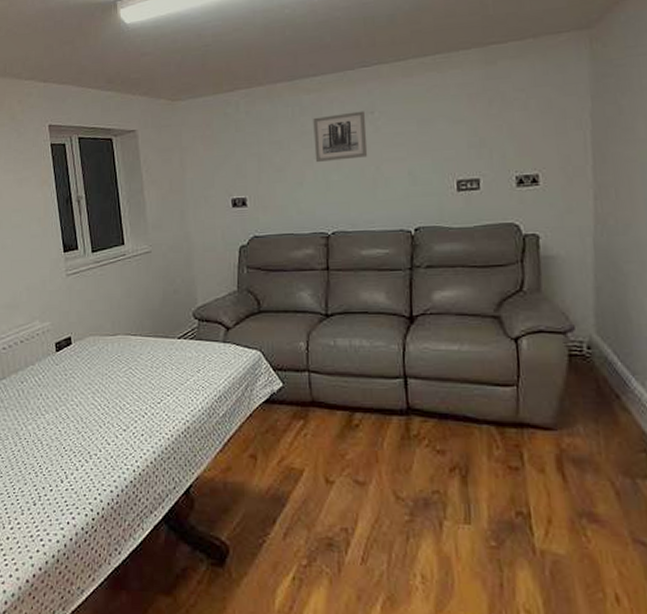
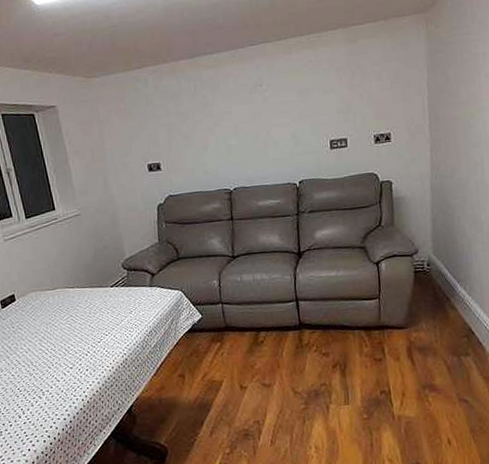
wall art: present [313,111,368,163] -> none [212,84,259,130]

